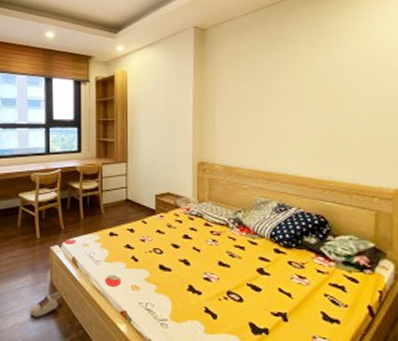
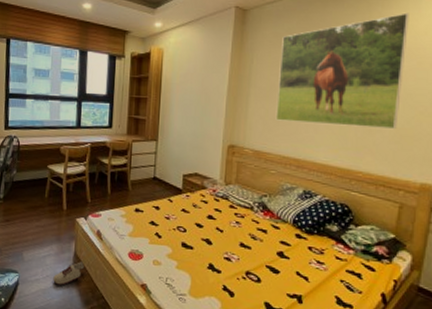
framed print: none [242,23,364,136] -> present [275,12,409,129]

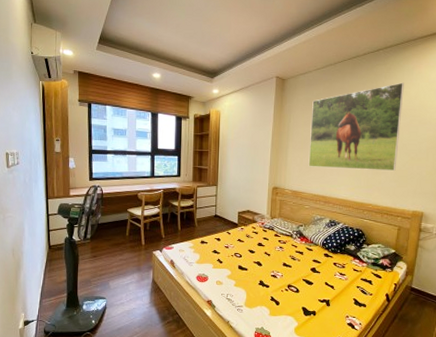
shoe: present [53,262,84,285] -> none [135,286,161,306]

